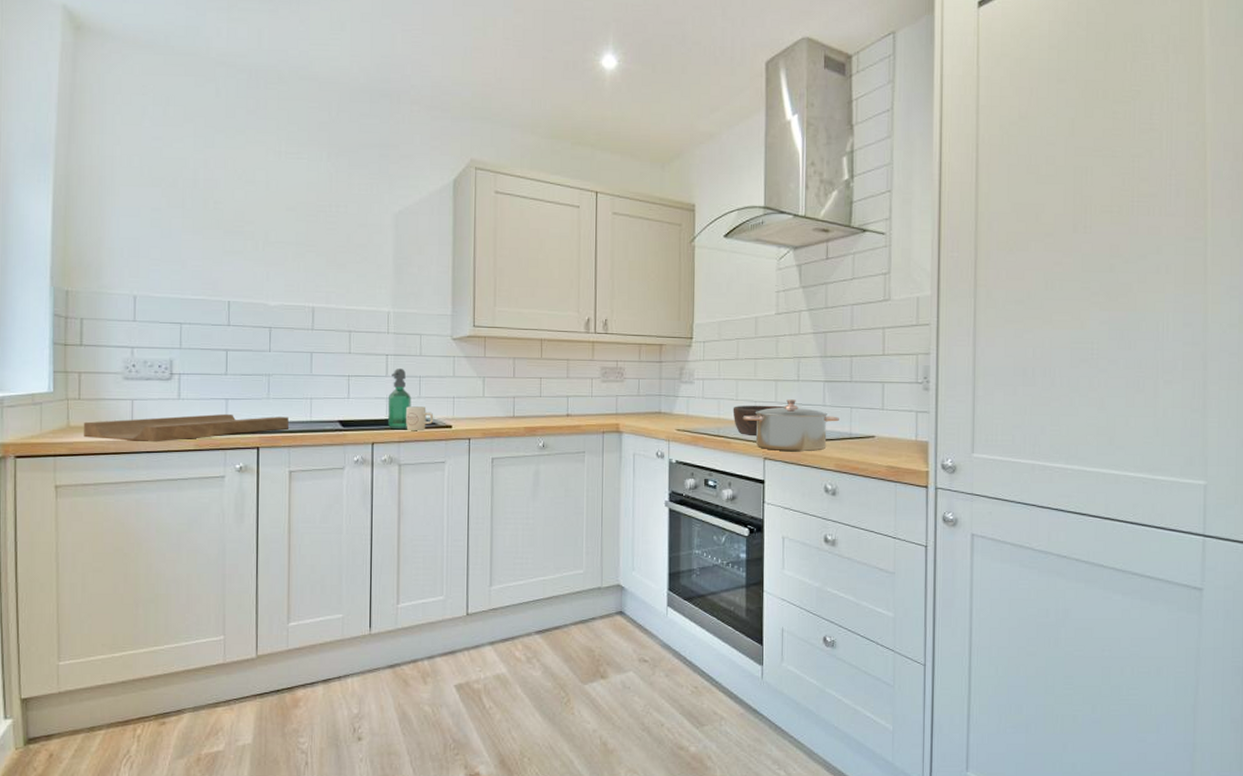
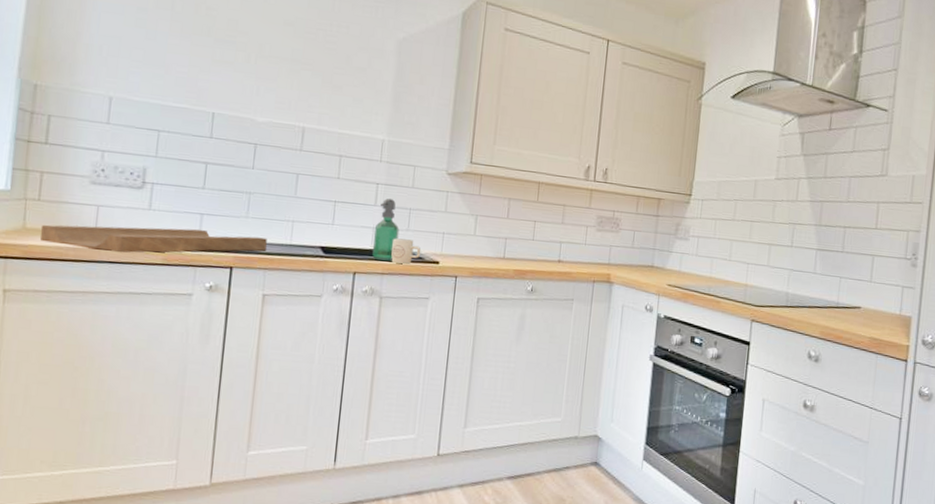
wooden bowl: present [733,405,785,437] -> none [725,266,777,298]
cooking pot: present [742,399,839,452] -> none [733,264,828,317]

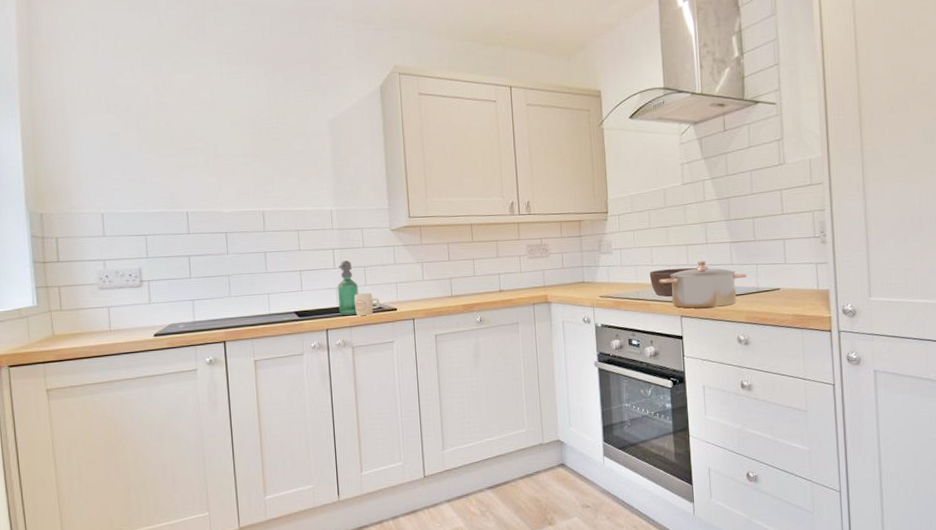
cutting board: present [40,224,267,253] -> none [66,312,250,345]
wooden bowl: none [725,266,777,298] -> present [649,267,696,297]
cooking pot: none [733,264,828,317] -> present [658,261,747,309]

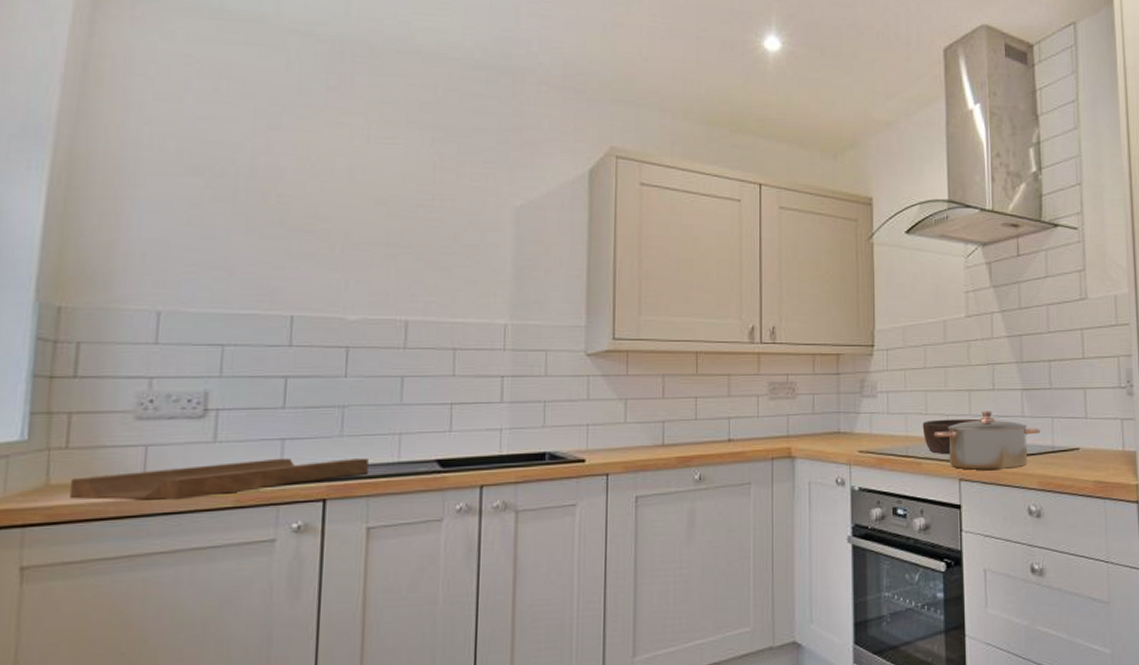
cutting board: none [66,312,250,345] -> present [70,458,368,501]
soap dispenser: present [337,260,359,316] -> none [501,392,534,468]
mug: present [354,293,380,317] -> none [524,438,562,469]

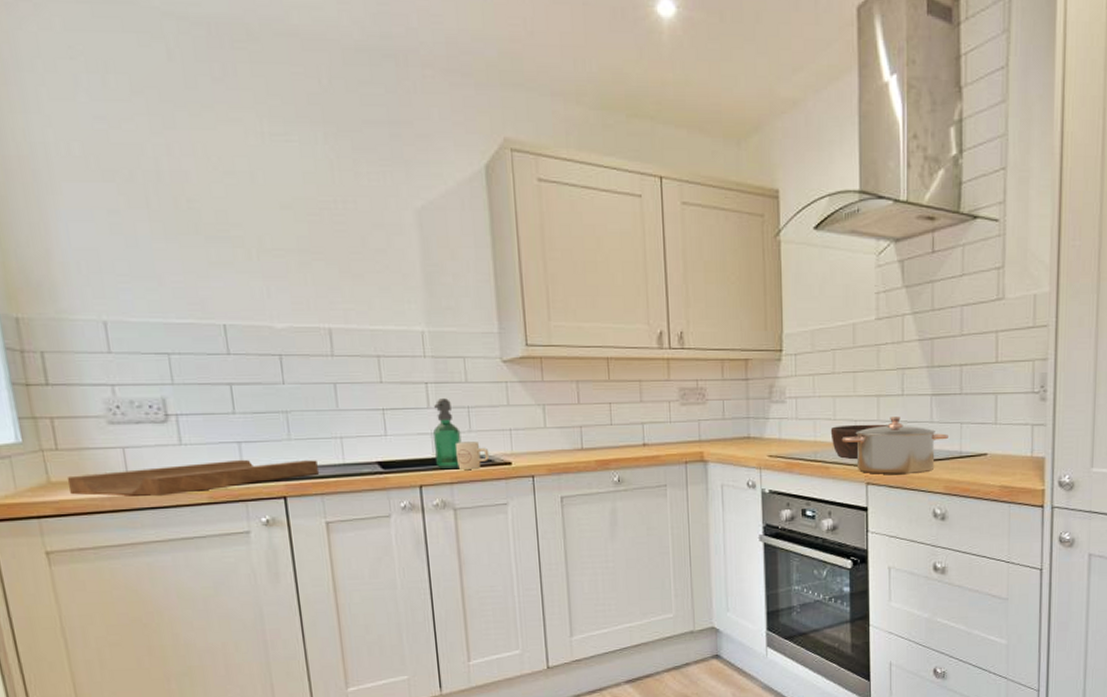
soap dispenser: none [501,392,534,468] -> present [432,398,462,470]
mug: none [524,438,562,469] -> present [455,442,490,471]

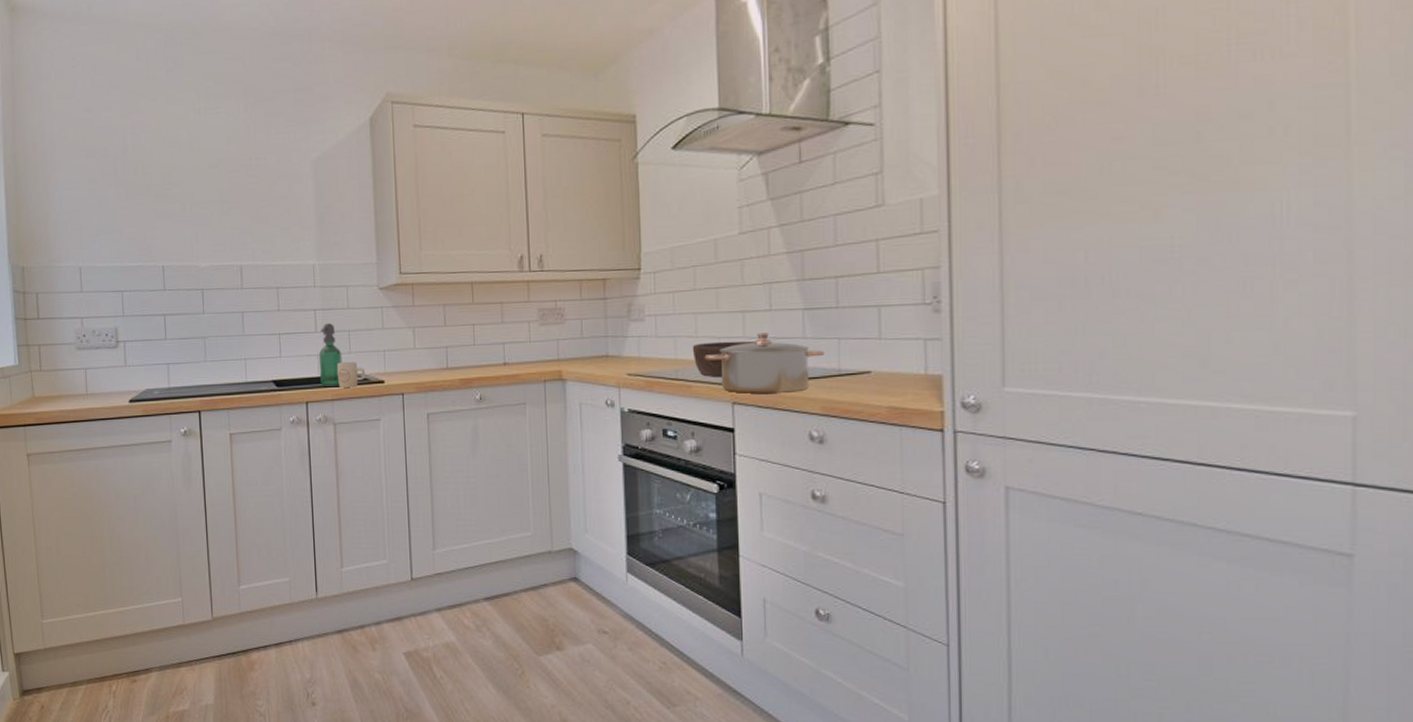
cutting board: present [67,459,319,497] -> none [45,378,226,410]

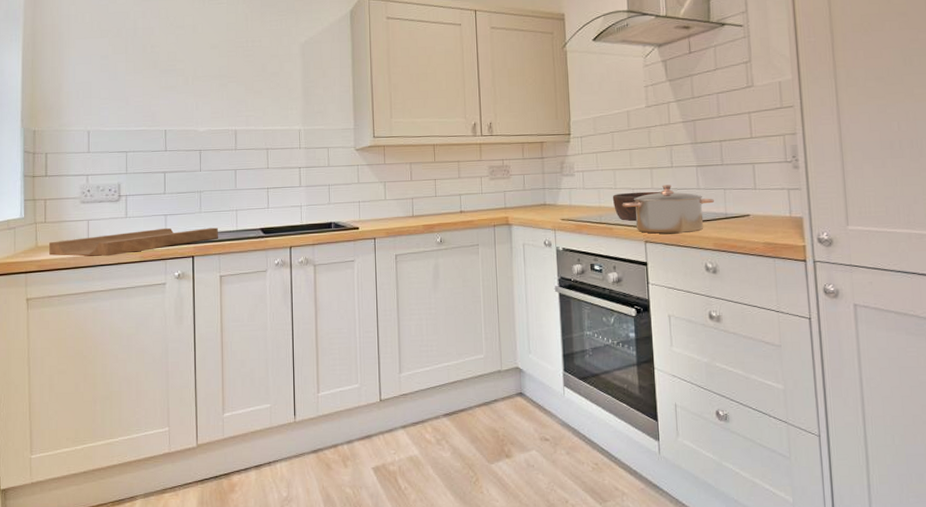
cutting board: none [45,378,226,410] -> present [48,228,218,257]
soap dispenser: present [318,323,342,388] -> none [302,179,323,234]
mug: present [336,362,366,389] -> none [317,212,343,235]

